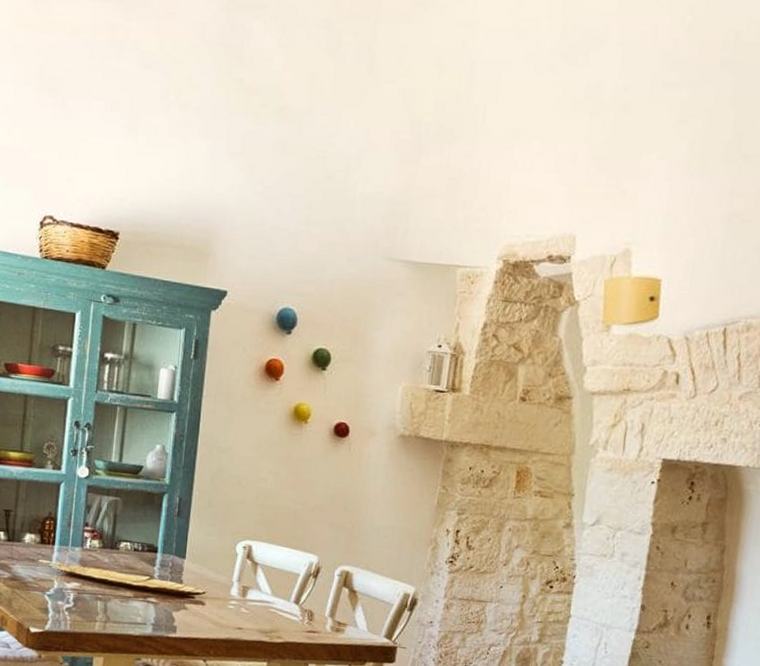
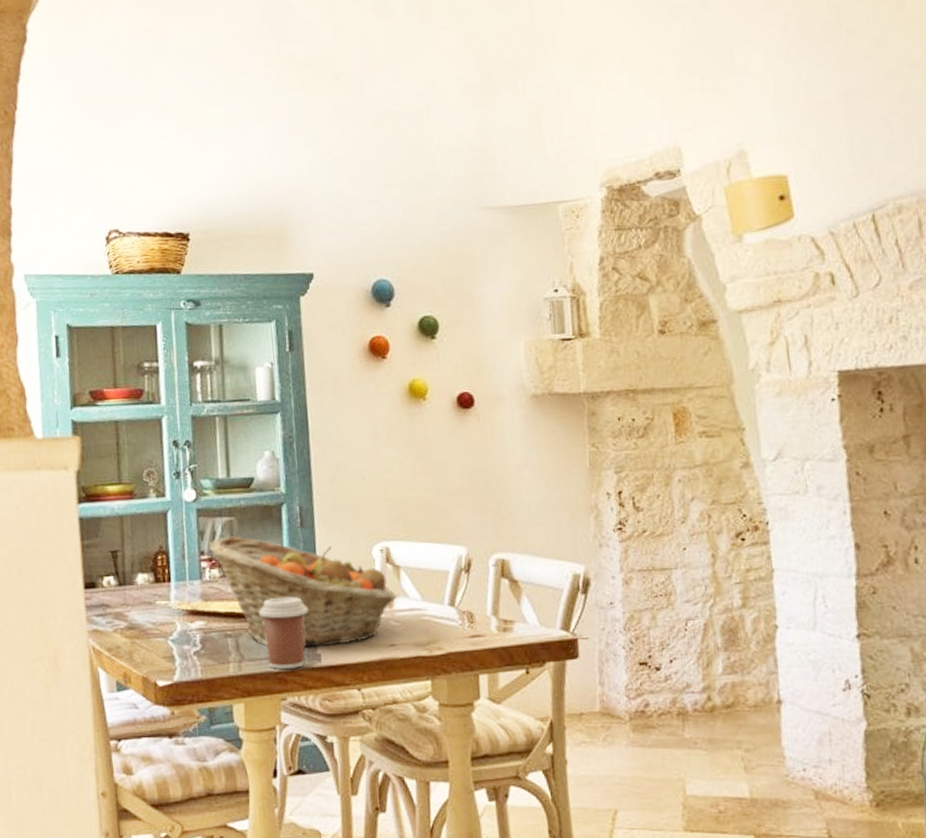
fruit basket: none [93,514,250,621] -> present [209,536,396,648]
coffee cup: none [129,572,172,635] -> present [259,596,308,669]

